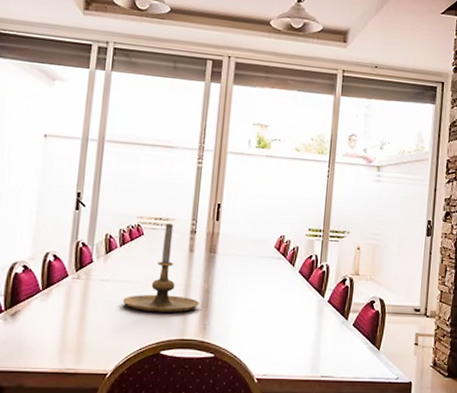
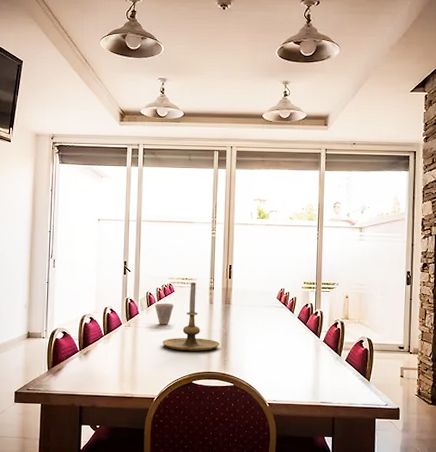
cup: none [115,249,142,278] -> present [154,303,174,325]

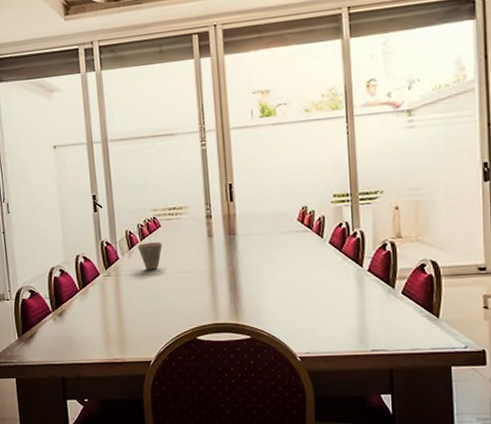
candle holder: present [161,281,220,351] -> none [152,211,227,300]

